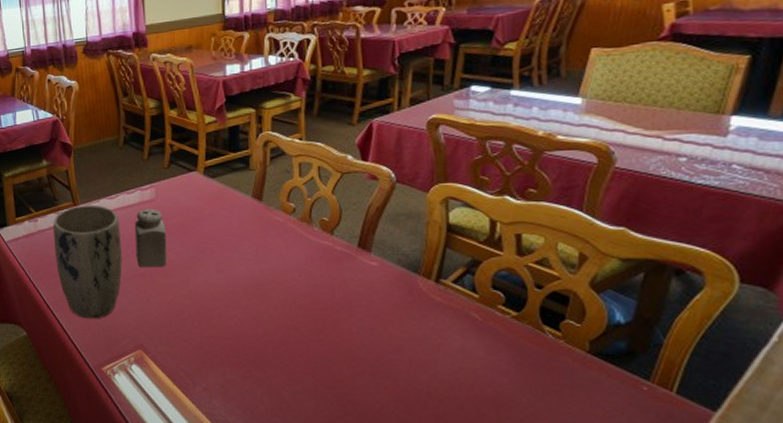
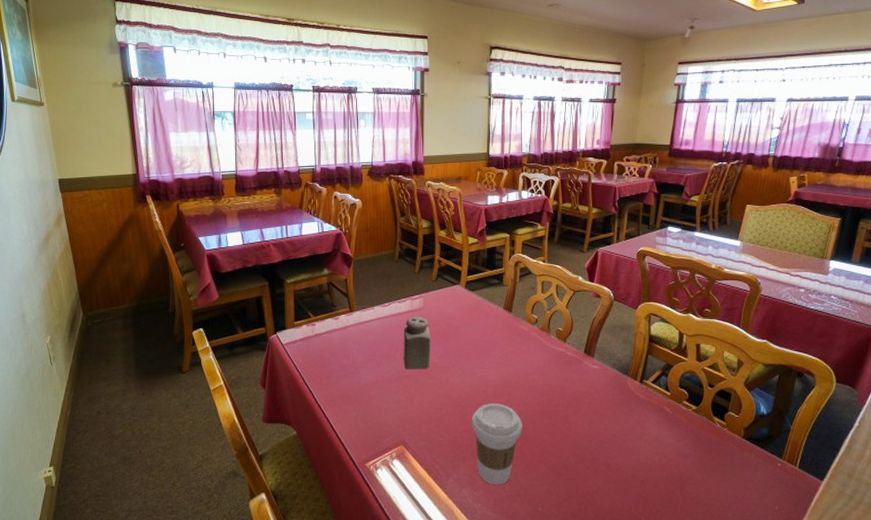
plant pot: present [52,205,123,319] -> none [329,311,390,418]
coffee cup: none [219,305,282,397] -> present [472,403,522,485]

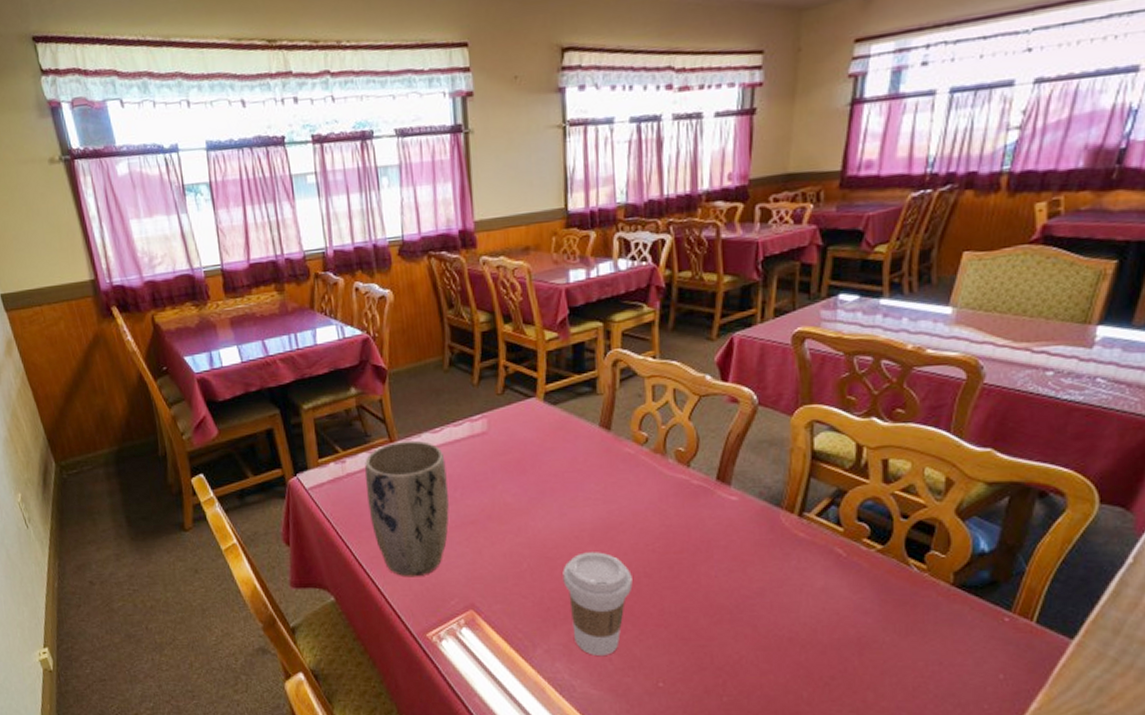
plant pot: none [329,311,390,418] -> present [364,440,450,577]
salt shaker: present [403,316,431,370] -> none [462,443,502,514]

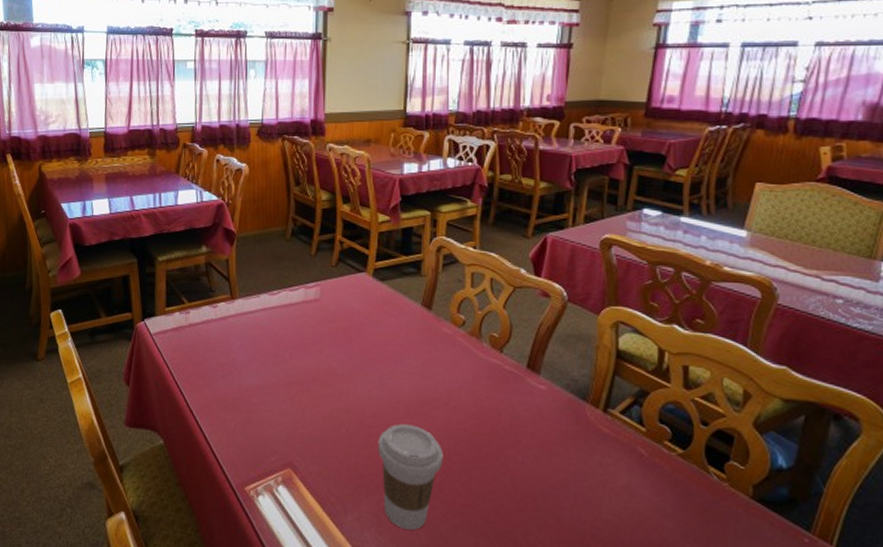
plant pot: present [364,440,450,577] -> none [205,299,279,430]

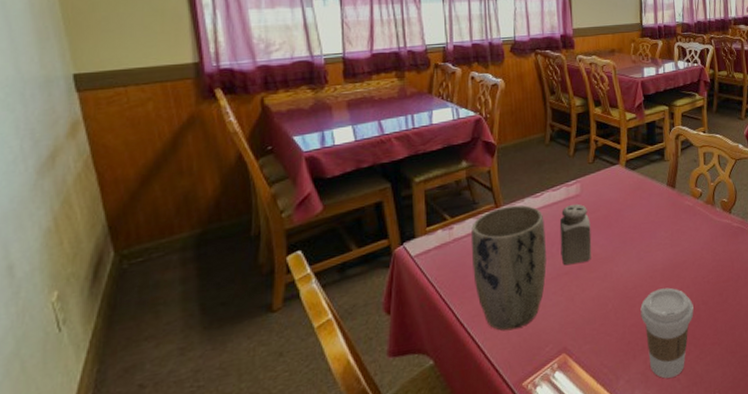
plant pot: none [205,299,279,430] -> present [470,205,547,331]
salt shaker: none [294,308,329,375] -> present [559,203,592,266]

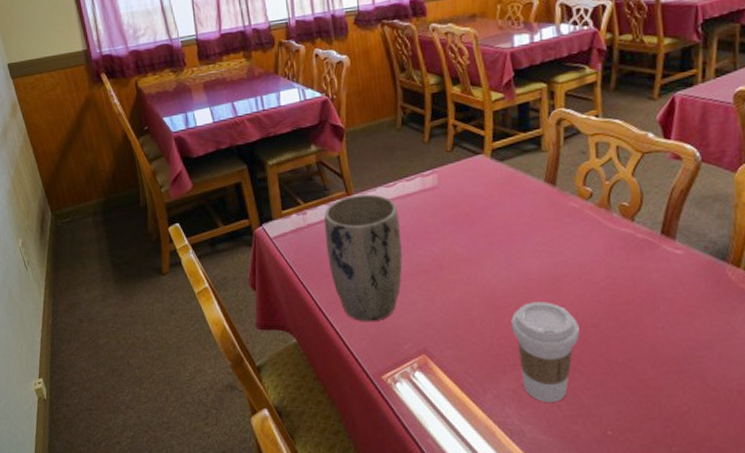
salt shaker: present [559,203,592,266] -> none [414,196,453,263]

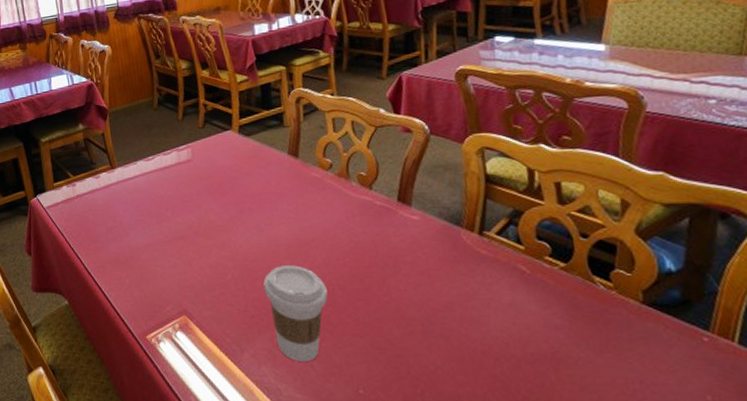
plant pot: present [323,194,403,322] -> none [91,167,163,285]

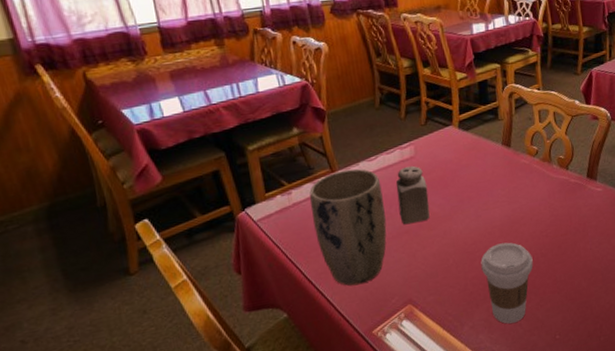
plant pot: none [91,167,163,285] -> present [309,169,387,286]
salt shaker: none [172,169,207,230] -> present [395,165,430,225]

